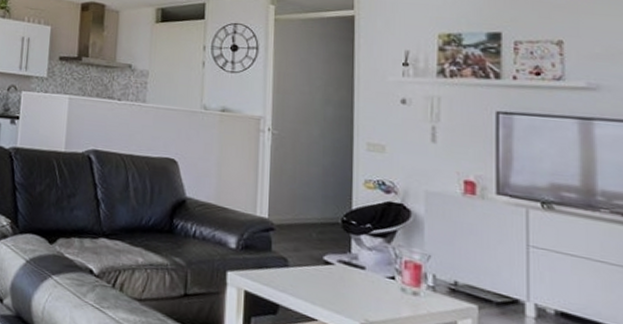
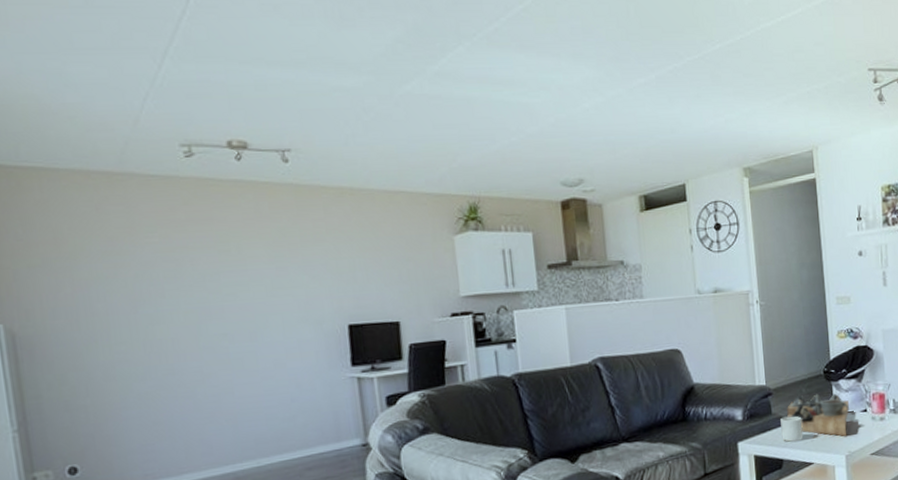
mug: none [280,258,309,290] -> present [780,416,803,442]
decorative tray: none [289,238,371,302] -> present [786,393,849,437]

